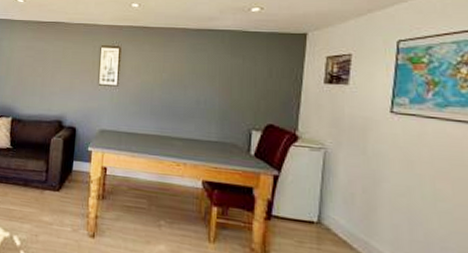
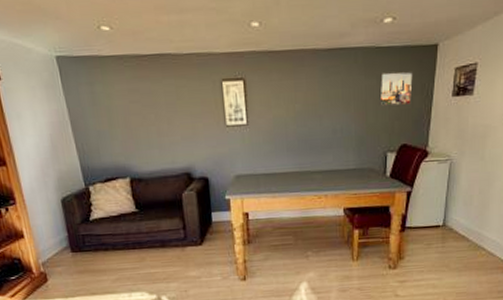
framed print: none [245,54,282,87] -> present [379,71,414,107]

